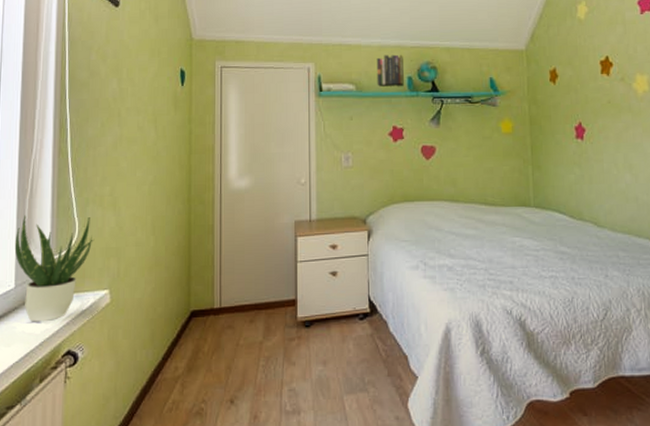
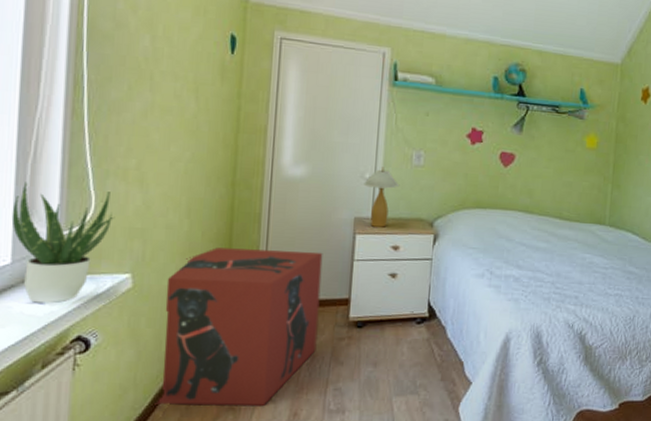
storage box: none [133,256,270,412] -> present [154,247,323,407]
table lamp: none [300,171,333,228] -> present [364,167,400,227]
books: present [376,54,405,88] -> none [459,49,491,87]

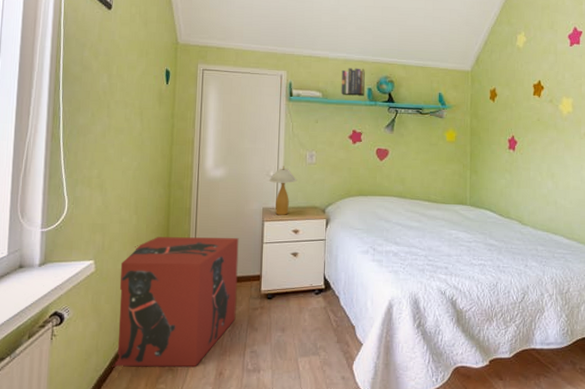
potted plant: present [11,182,115,304] -> none [8,191,82,286]
books: none [459,49,491,87] -> present [341,68,366,97]

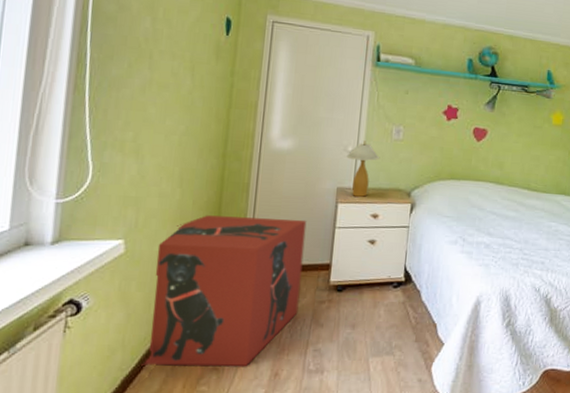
books: present [341,68,366,97] -> none [437,34,467,68]

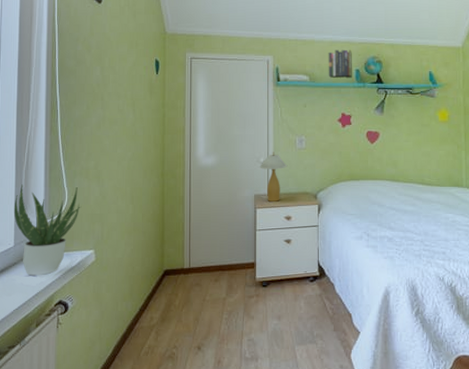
potted plant: none [11,152,111,268] -> present [13,184,82,276]
storage box: present [141,215,307,367] -> none [115,225,232,355]
books: none [437,34,467,68] -> present [328,49,353,79]

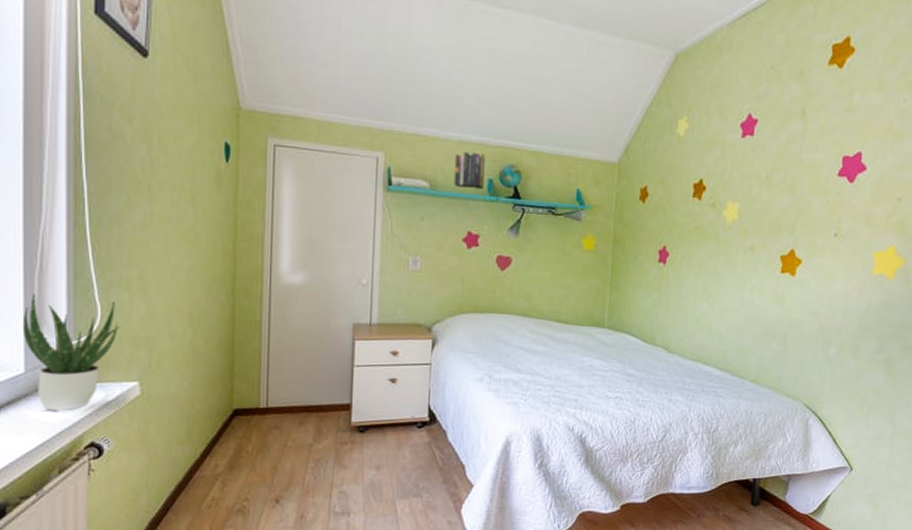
table lamp: present [260,152,288,201] -> none [361,273,397,333]

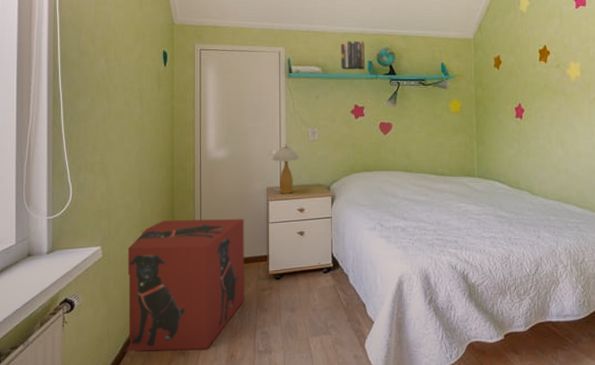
potted plant: present [22,293,121,411] -> none [14,180,87,274]
storage box: none [167,355,324,509] -> present [124,218,245,352]
table lamp: none [361,273,397,333] -> present [272,144,301,194]

